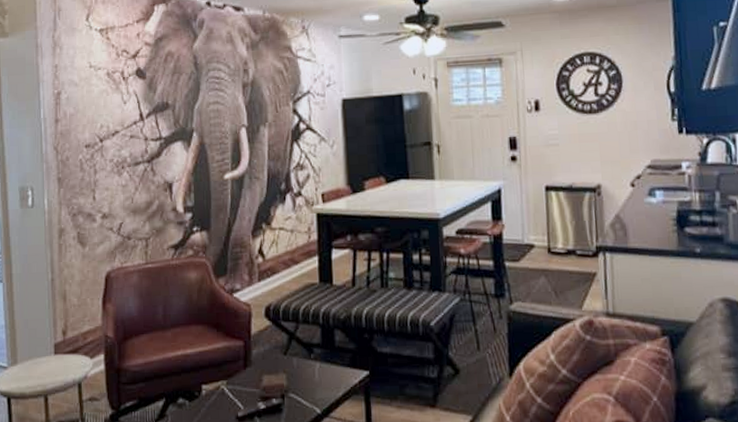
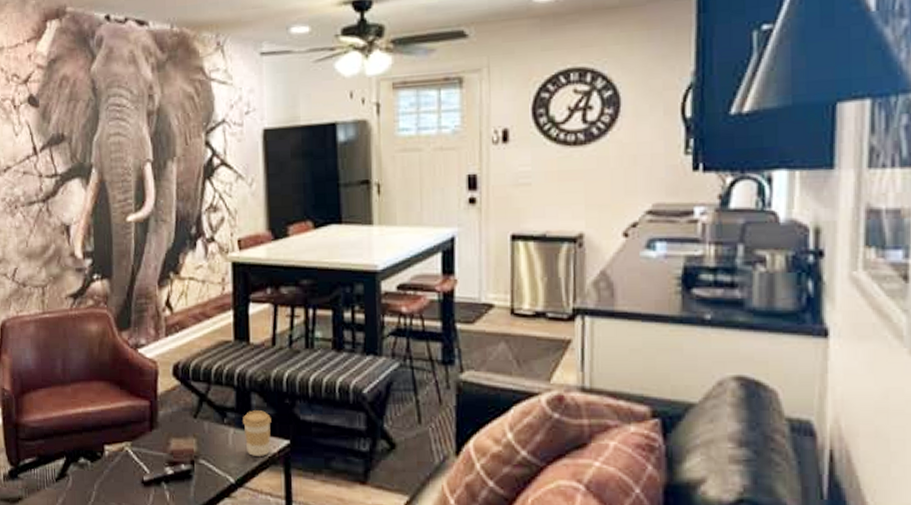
coffee cup: none [327,345,353,387] -> present [243,410,271,456]

